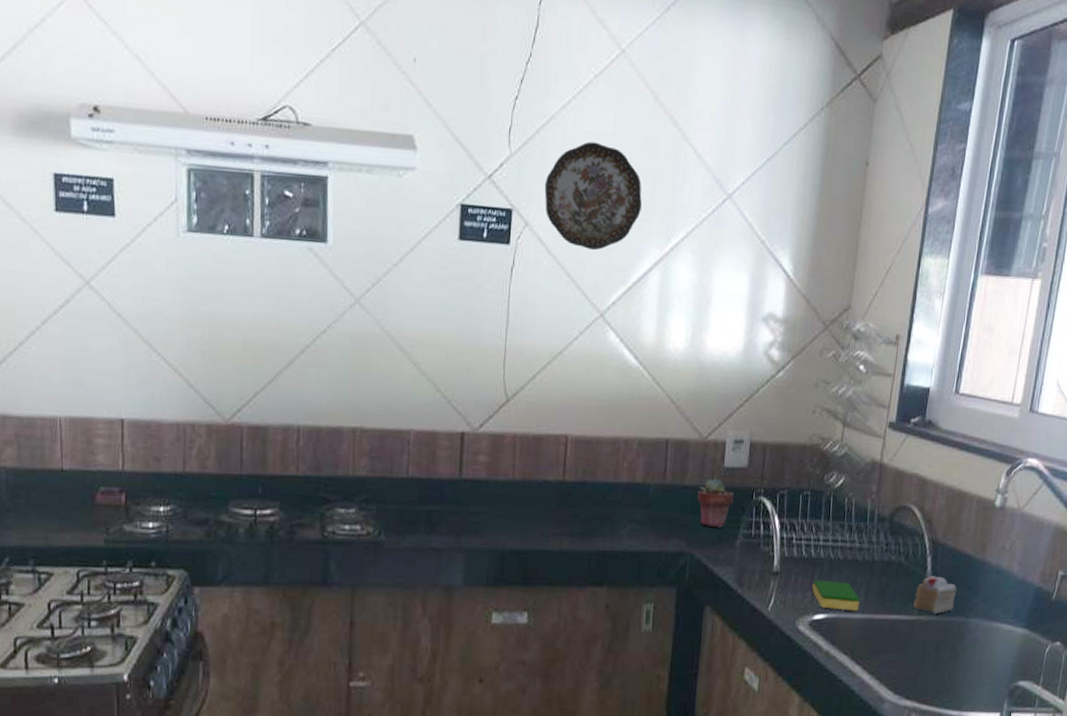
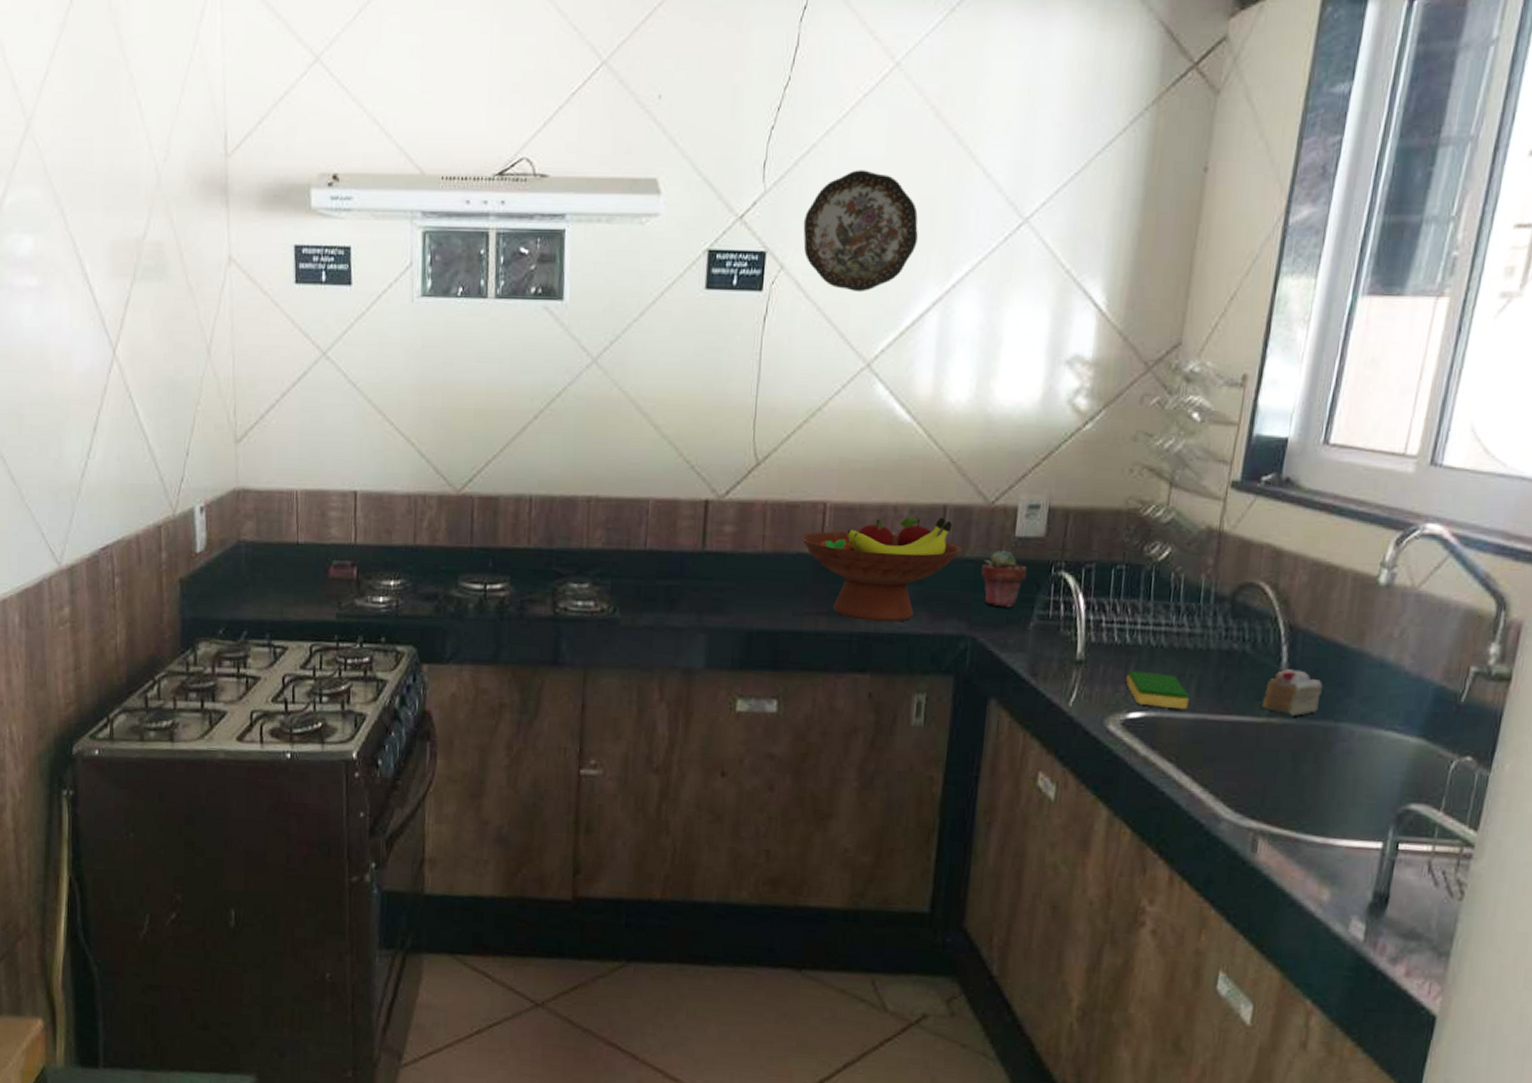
fruit bowl: none [546,449,682,541] -> present [800,517,962,622]

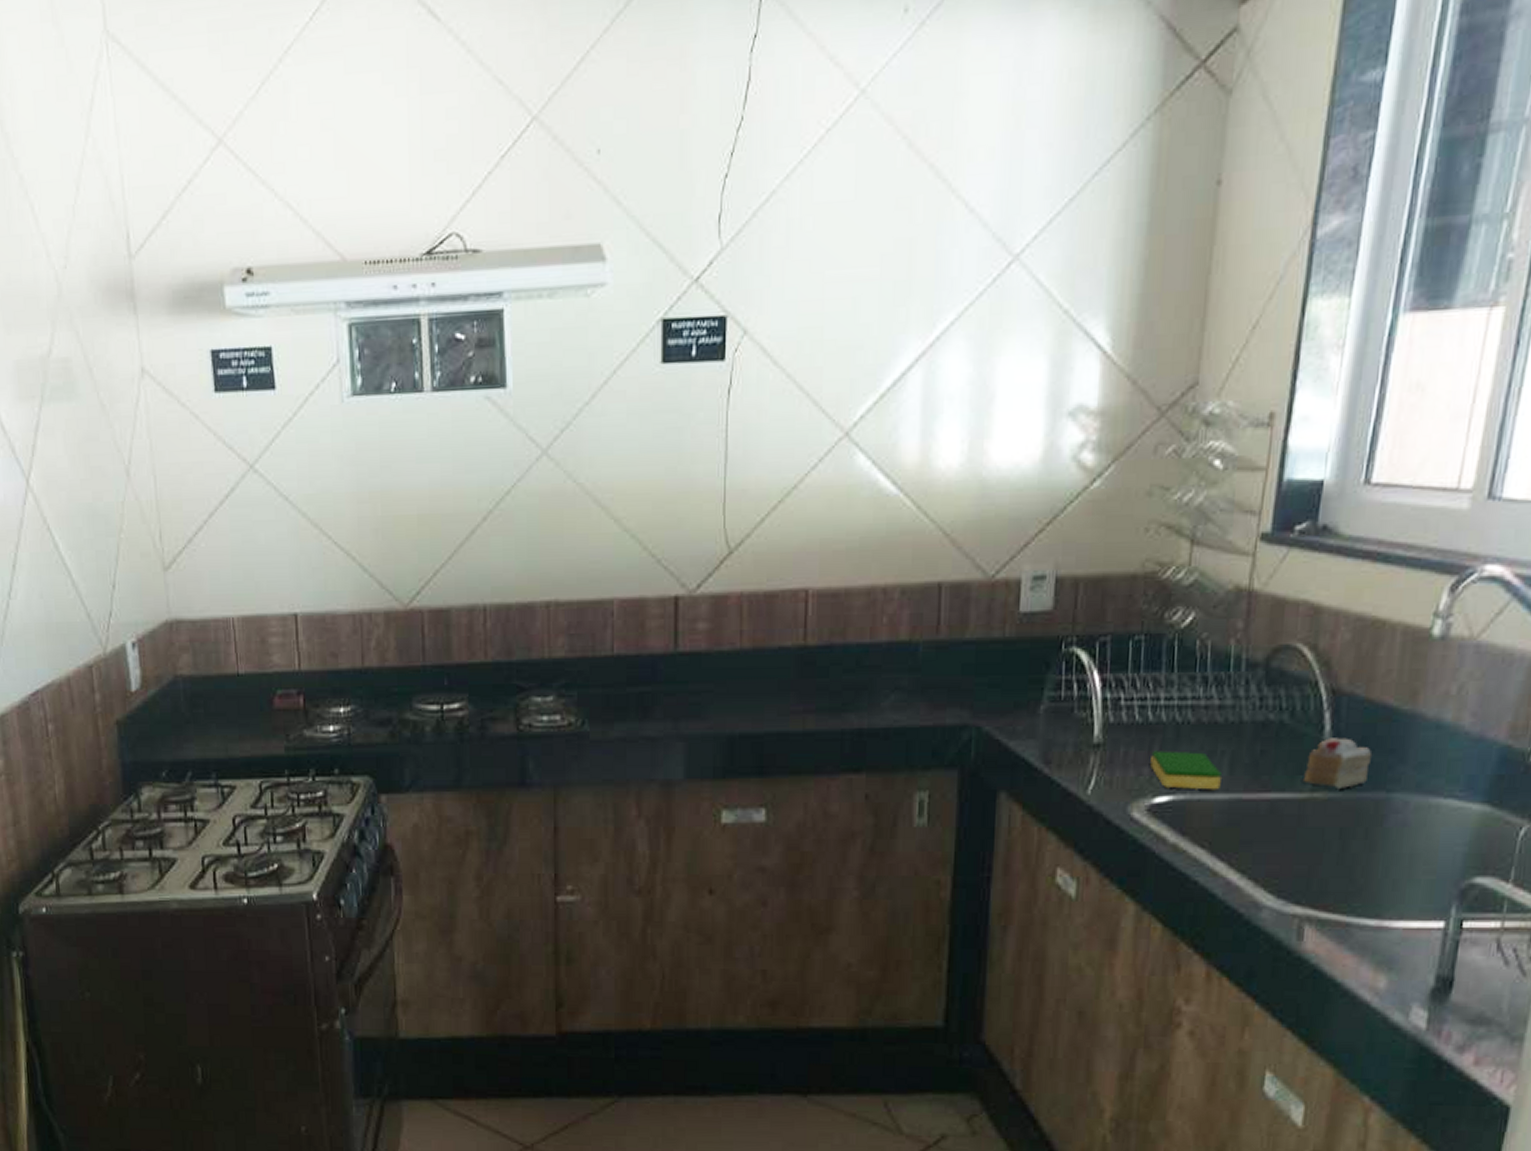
fruit bowl: present [800,517,962,622] -> none [782,596,961,716]
decorative plate: present [803,170,918,293] -> none [766,215,895,354]
potted succulent: present [981,550,1028,608] -> none [984,628,1035,691]

